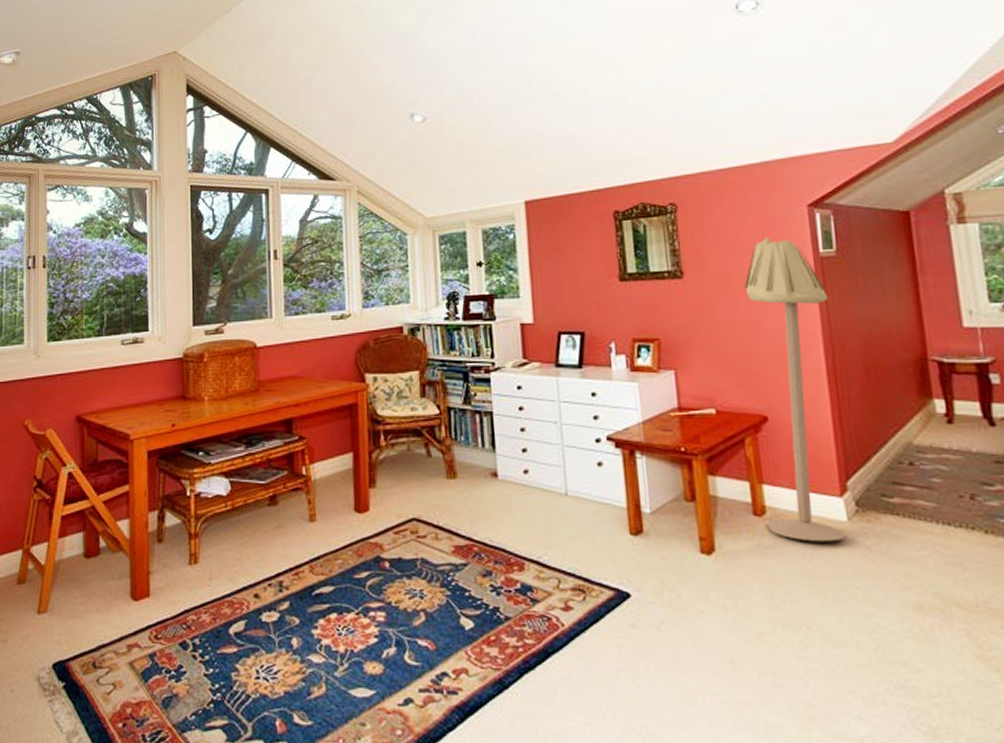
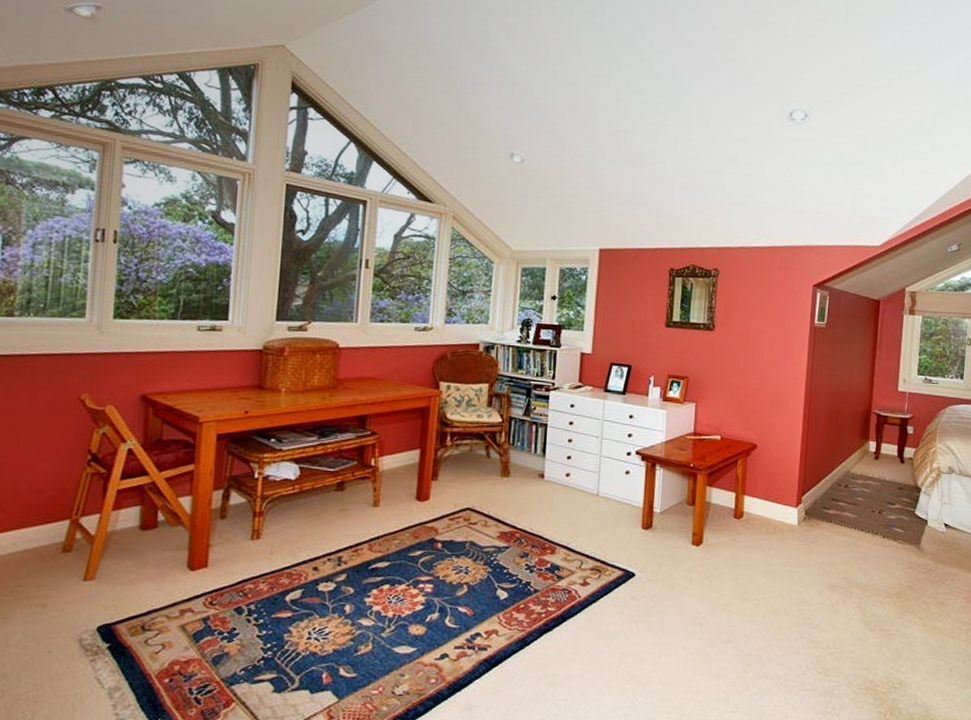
floor lamp: present [745,237,846,542] -> none [742,306,815,540]

